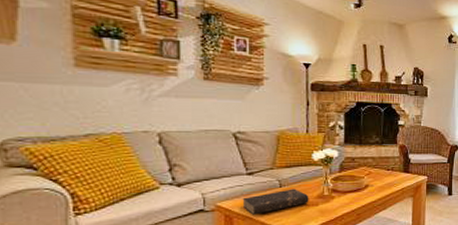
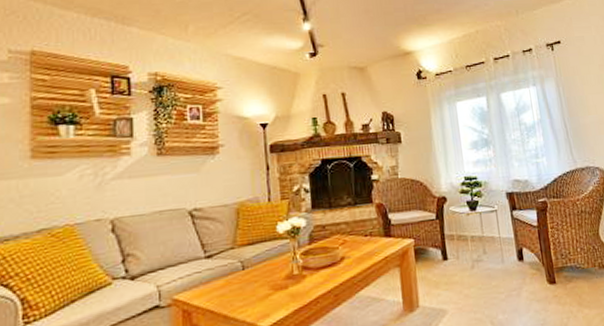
book: present [242,188,309,215] -> none [201,270,277,307]

